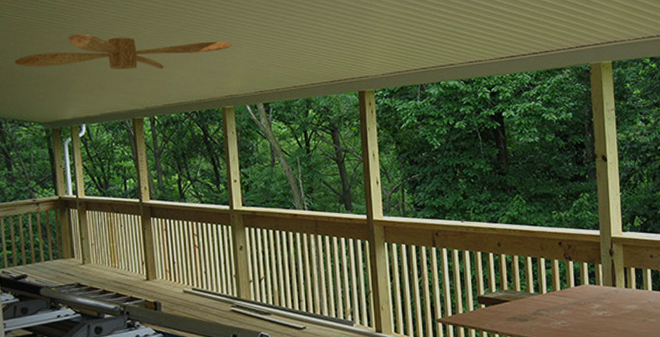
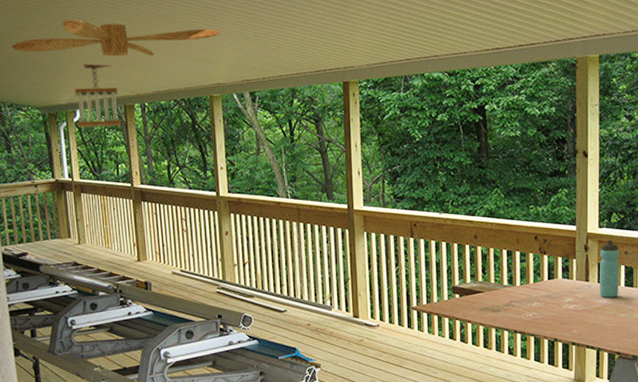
wind chime: none [80,78,130,143] -> present [75,64,121,128]
water bottle: none [625,243,646,303] -> present [599,240,619,298]

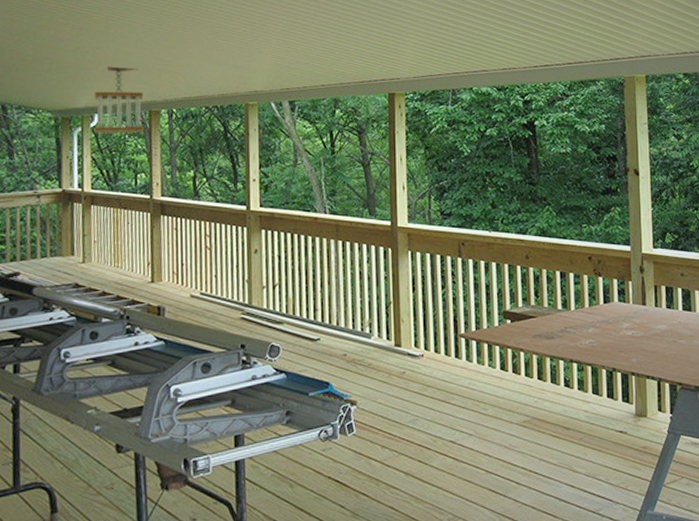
ceiling fan: present [12,19,220,56] -> none [27,20,260,61]
water bottle: present [599,240,619,298] -> none [656,261,677,323]

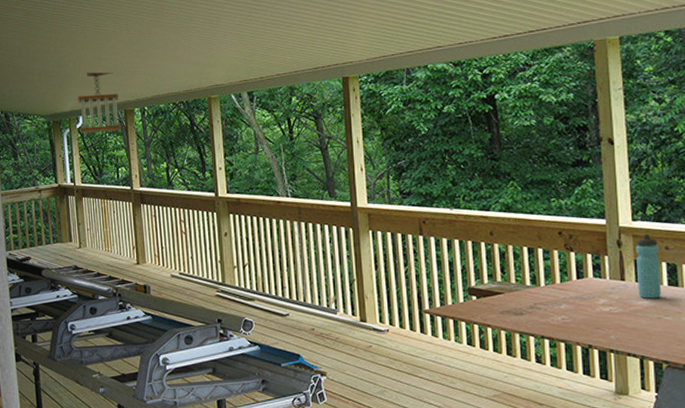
water bottle: none [656,261,677,323] -> present [636,234,661,299]

